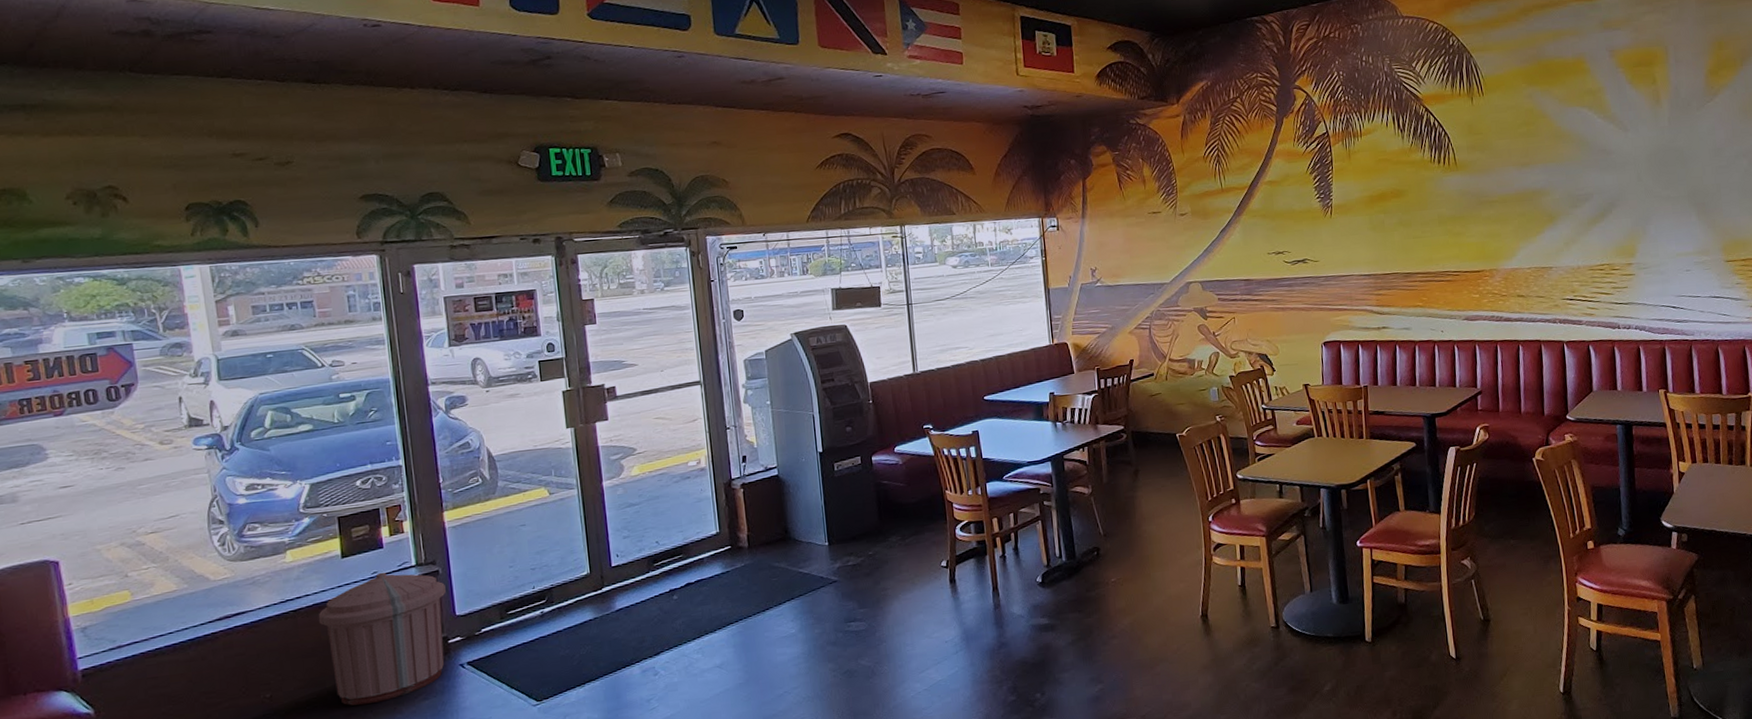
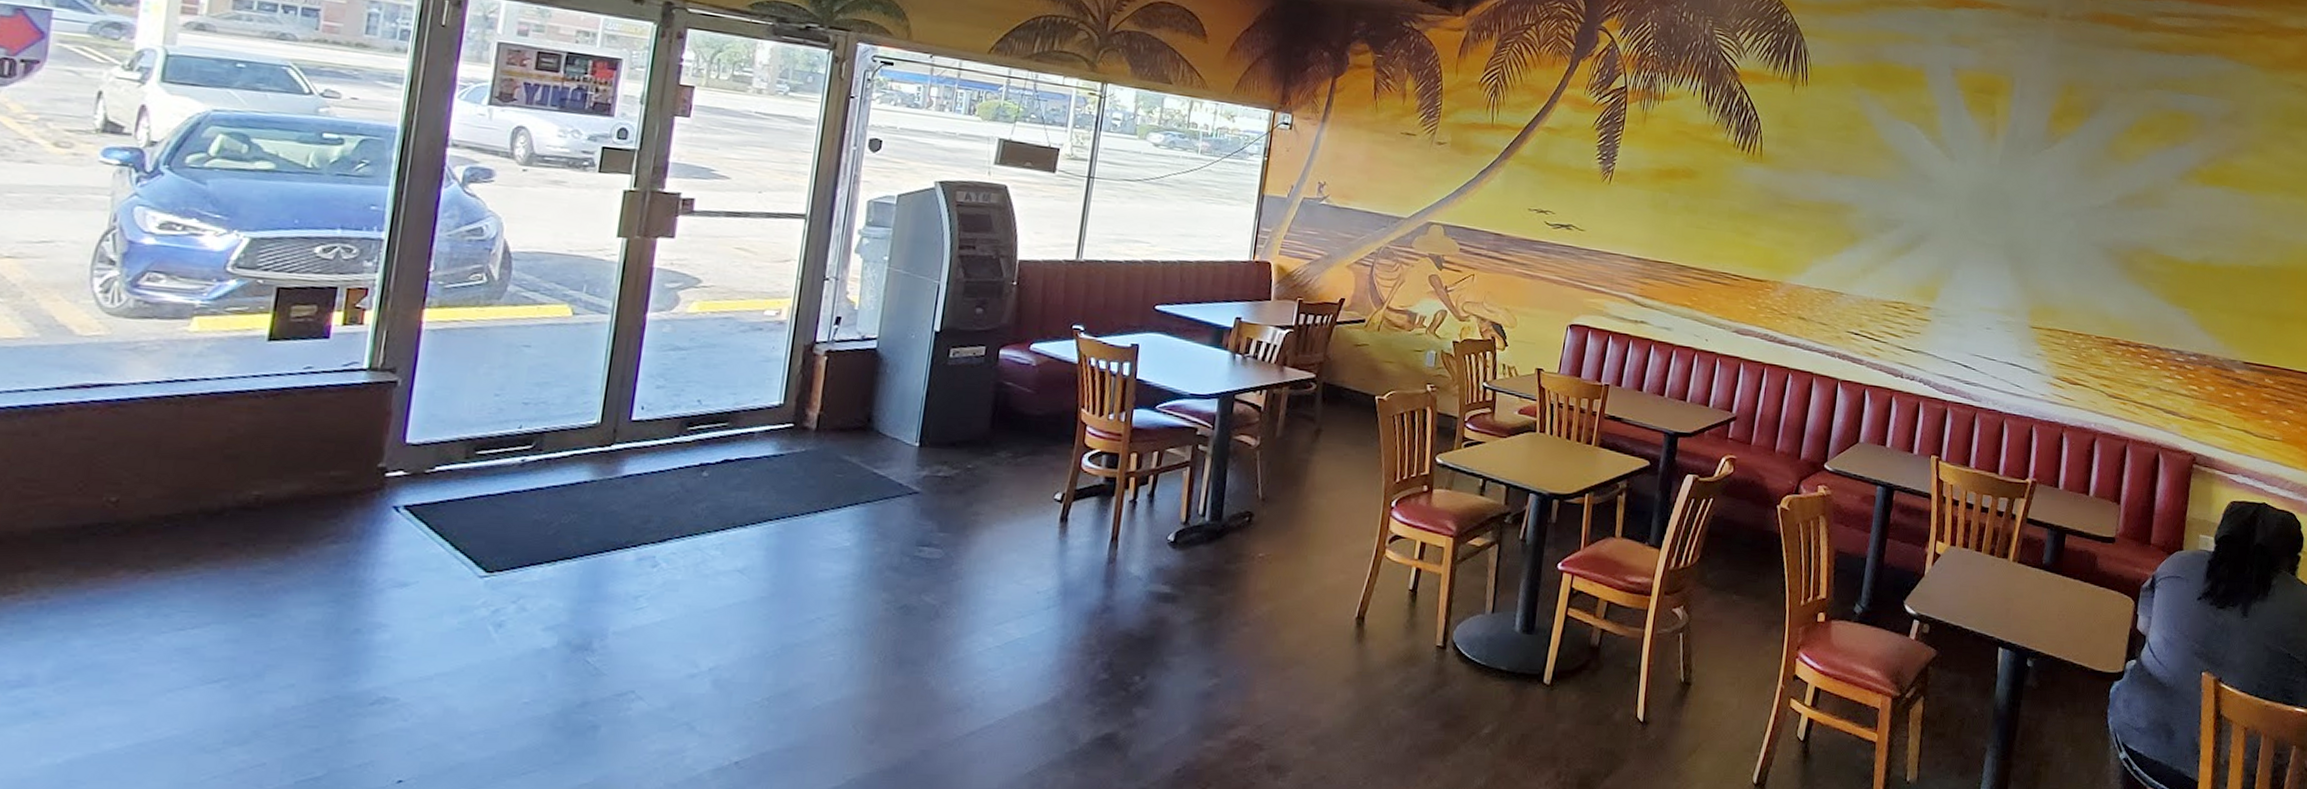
trash can: present [318,572,446,706] -> none [211,369,402,536]

